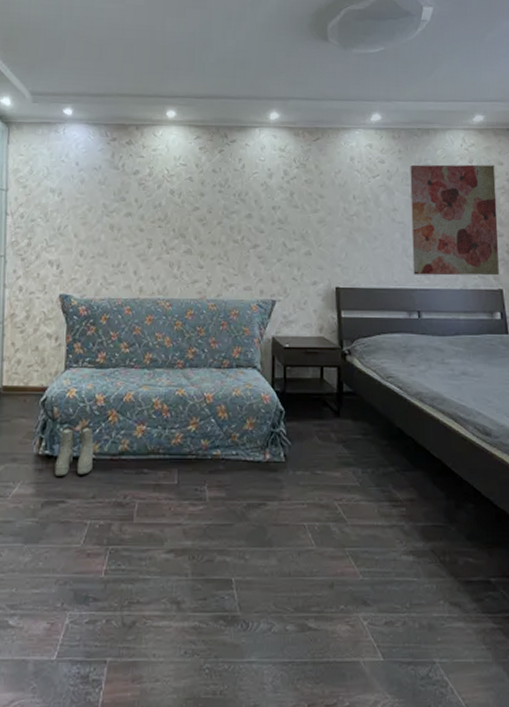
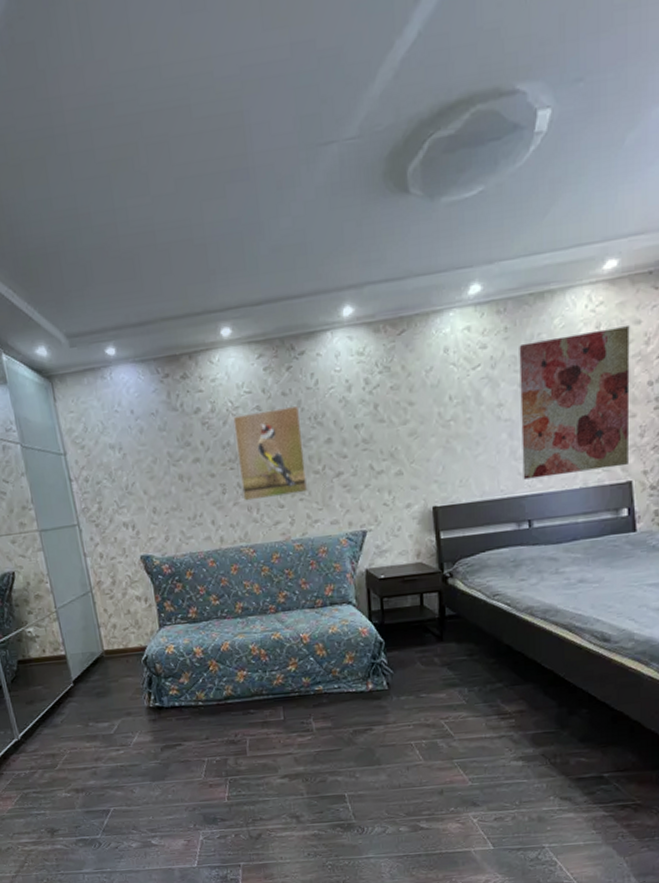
boots: present [54,426,95,476] -> none [166,677,202,724]
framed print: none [166,182,227,258] -> present [233,405,308,501]

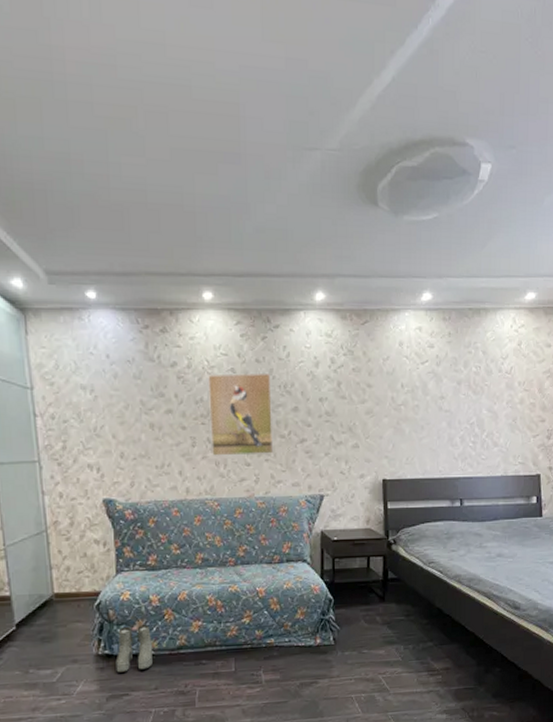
boots: none [166,677,202,724] -> present [115,625,153,673]
wall art: present [519,326,630,480] -> none [457,347,543,464]

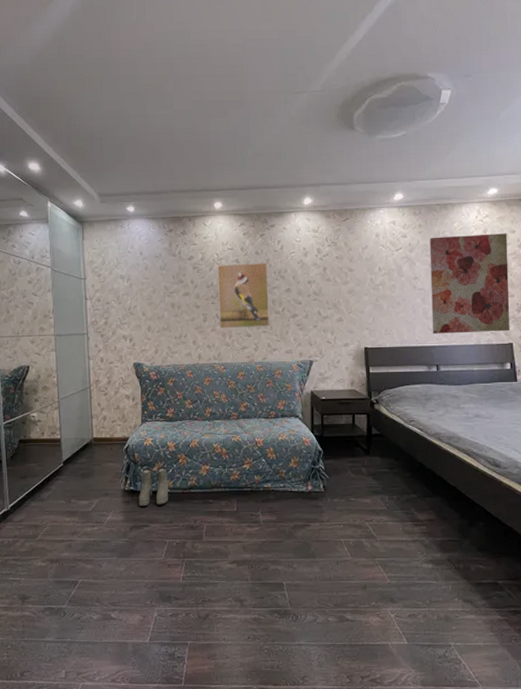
wall art: none [457,347,543,464] -> present [429,233,510,334]

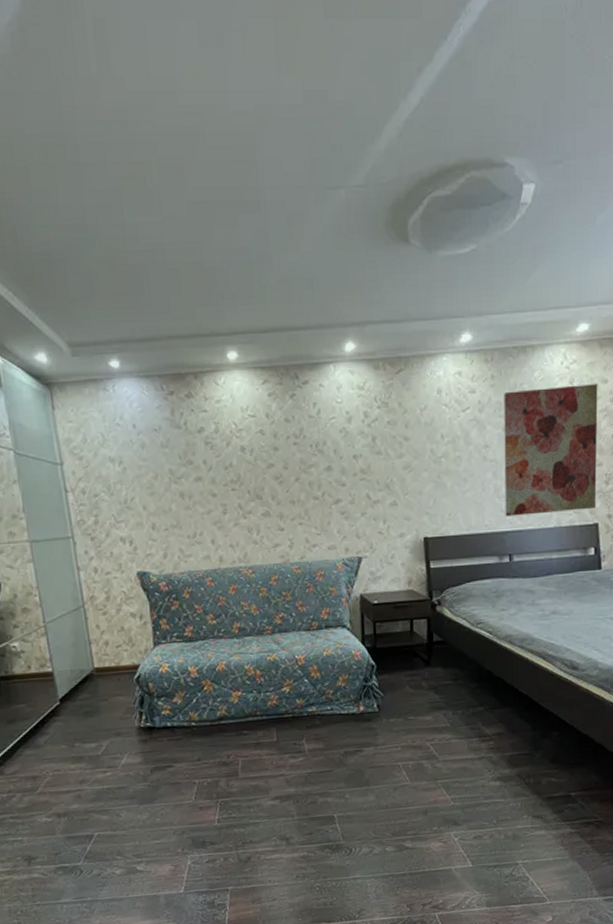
boots: present [138,467,169,507] -> none [157,697,194,745]
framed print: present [217,262,270,329] -> none [236,432,308,522]

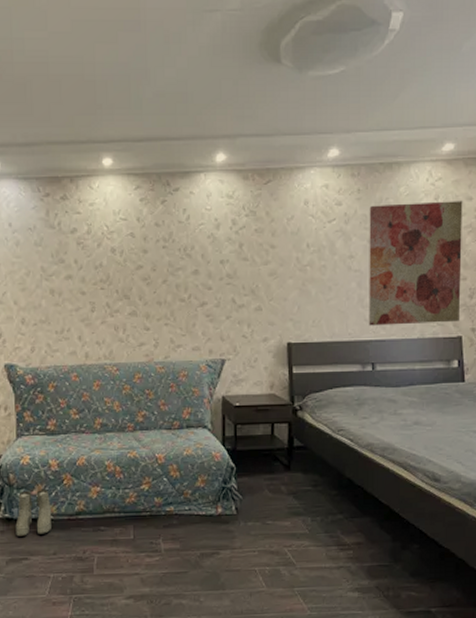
boots: none [157,697,194,745] -> present [15,490,52,537]

